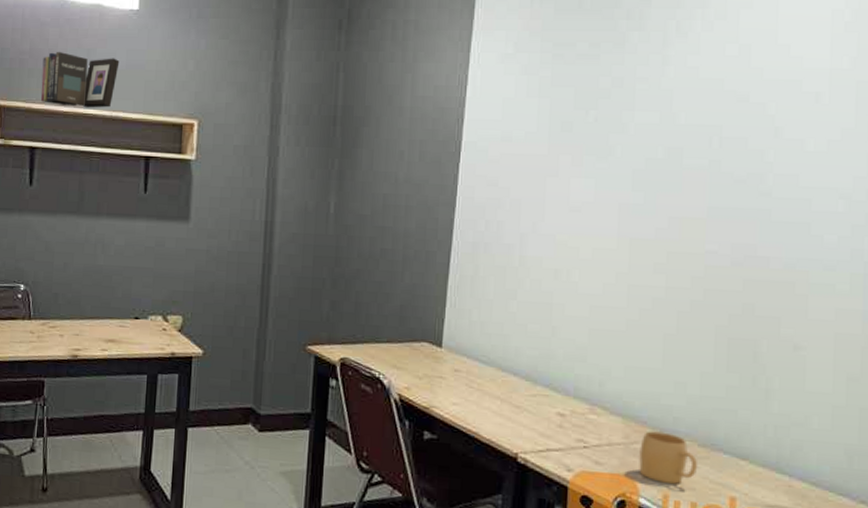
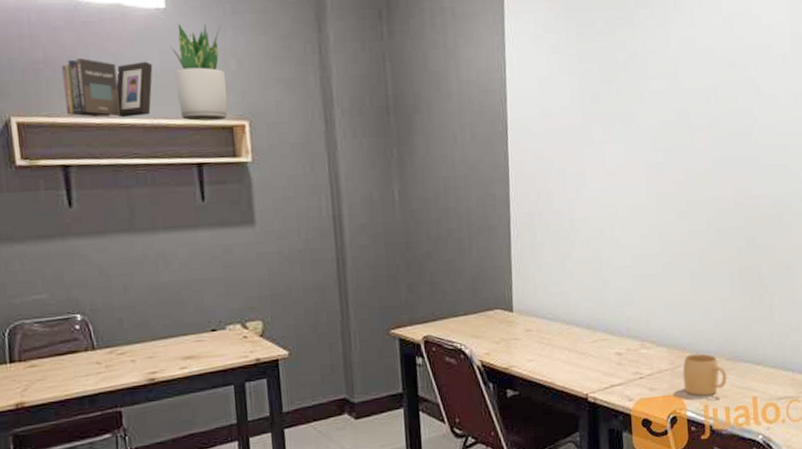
planter: none [136,25,185,117] -> present [171,24,228,121]

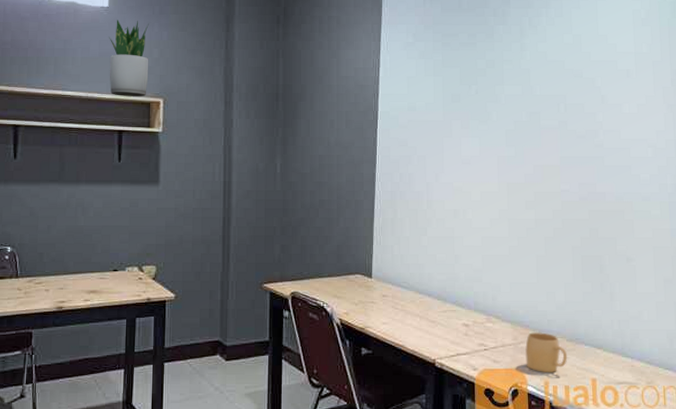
books: present [61,57,121,118] -> none [22,42,65,89]
picture frame: present [116,61,153,118] -> none [61,47,93,90]

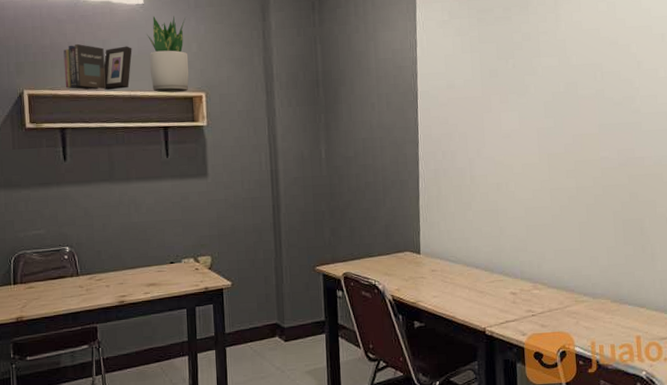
books: none [22,42,65,89] -> present [63,43,107,90]
picture frame: none [61,47,93,90] -> present [103,46,132,91]
mug: present [525,331,568,372] -> none [571,295,613,333]

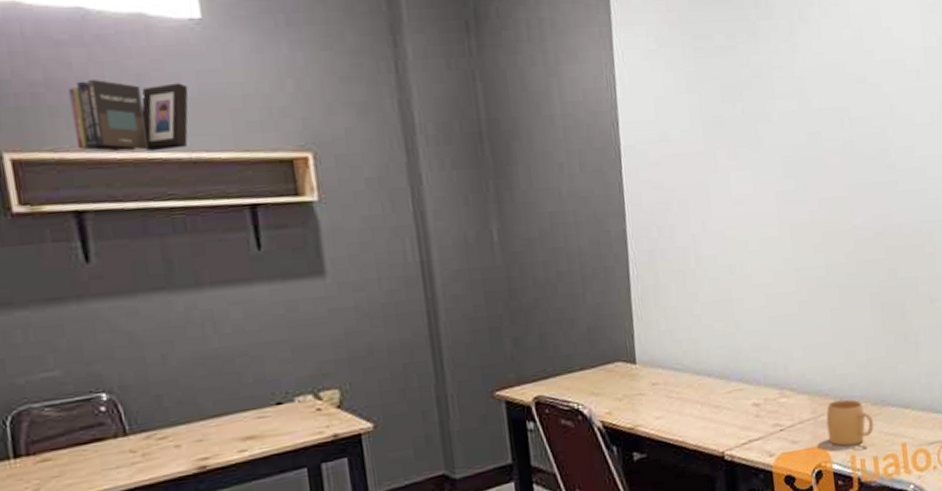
planter: present [147,16,189,93] -> none [210,37,286,154]
mug: none [571,295,613,333] -> present [826,399,874,446]

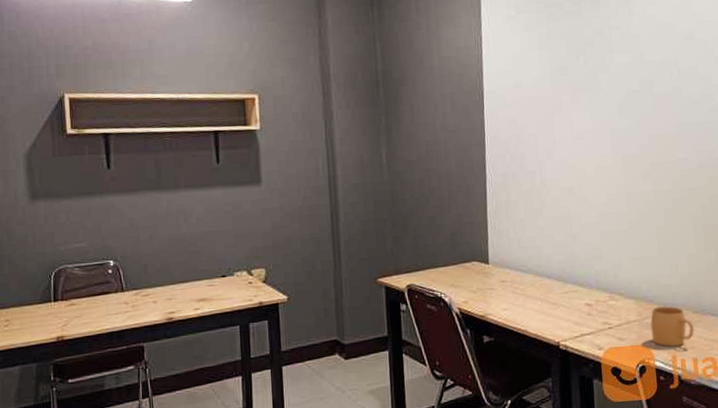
books: present [68,78,150,152] -> none [107,44,153,93]
picture frame: present [141,83,189,152] -> none [149,46,180,93]

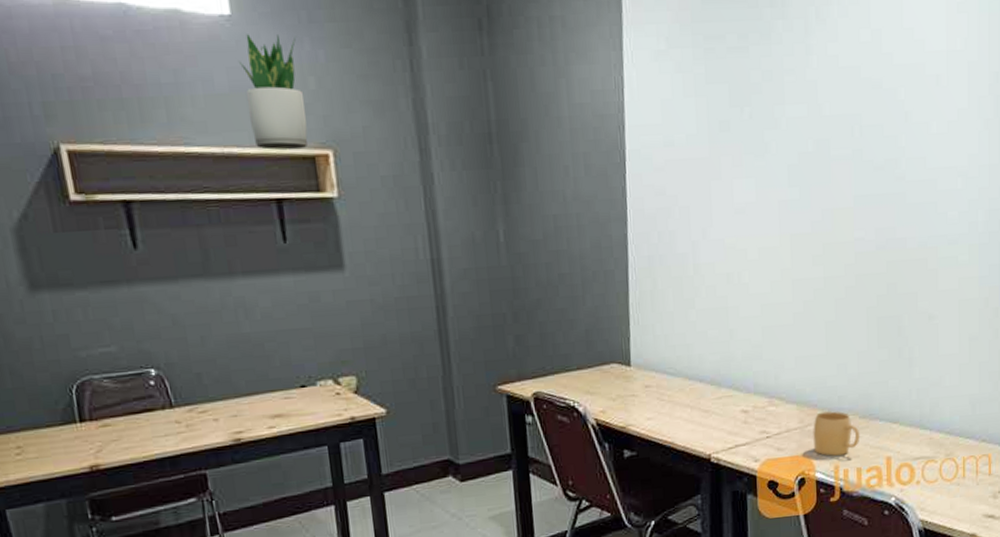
planter: none [195,14,241,95] -> present [239,34,309,150]

